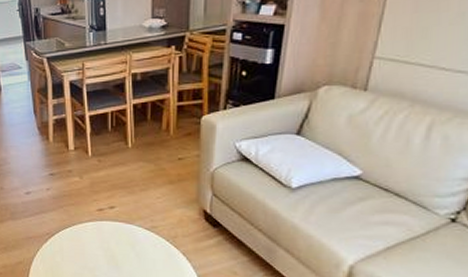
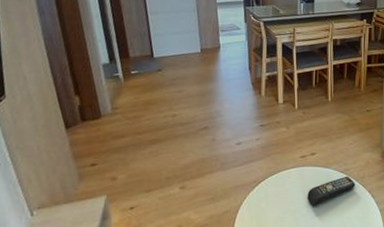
remote control: none [107,234,166,264] -> present [307,176,356,206]

